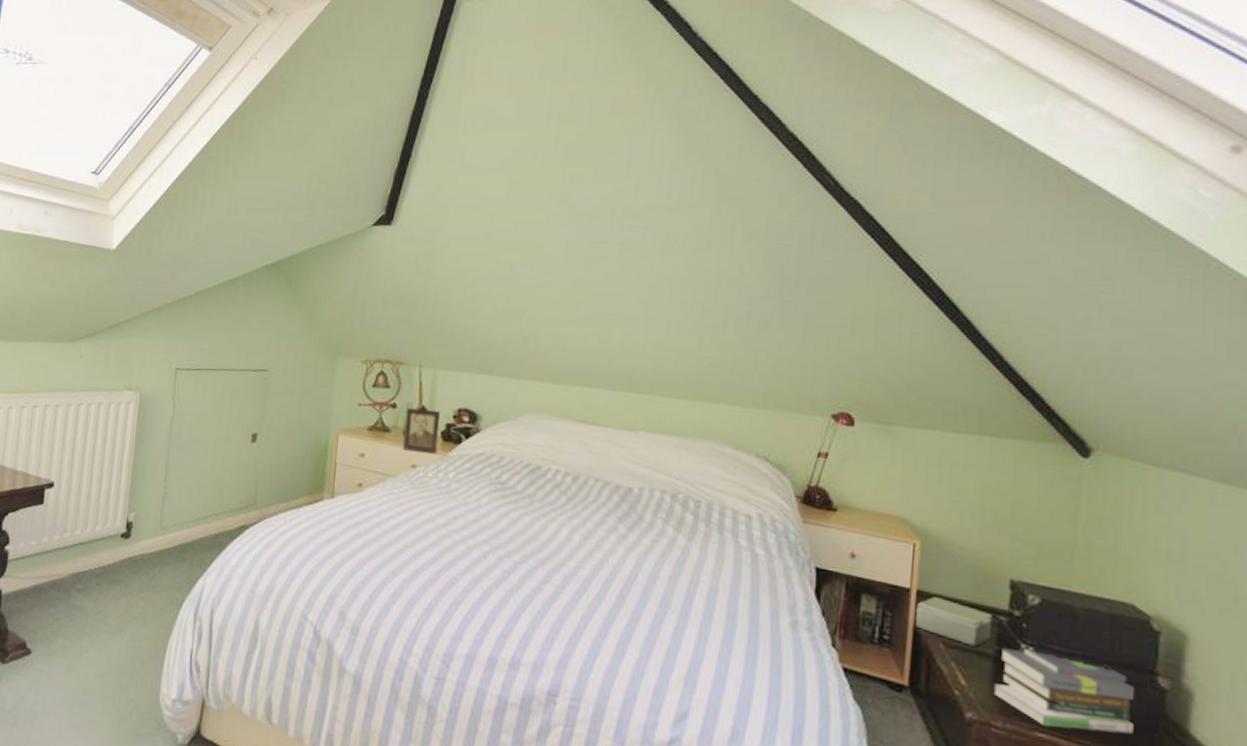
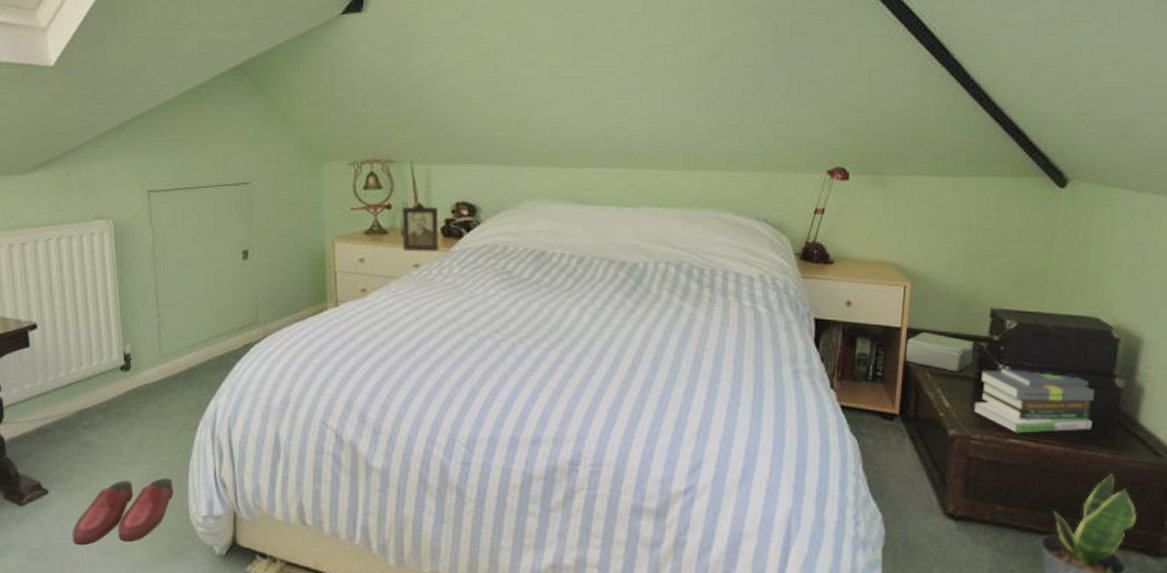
slippers: none [44,650,150,717] -> present [73,478,173,545]

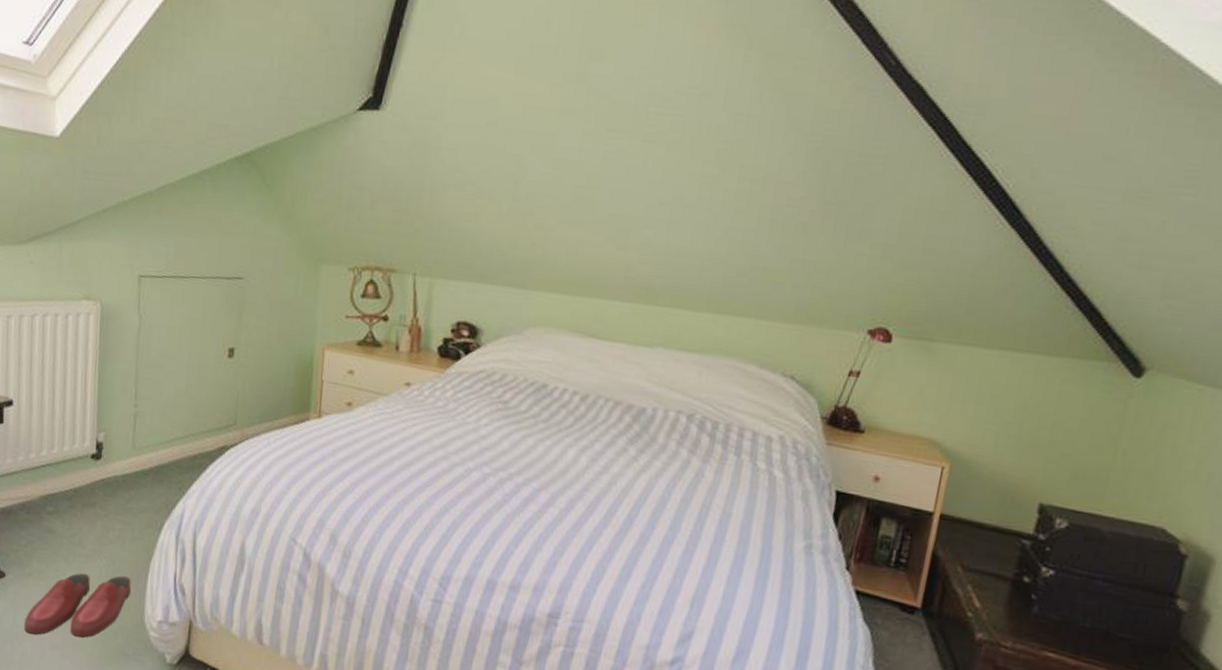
photo frame: present [402,202,439,251] -> none [395,317,437,371]
decorative box: present [905,332,974,372] -> none [935,520,1016,570]
books: present [973,368,1096,434] -> none [1007,571,1153,655]

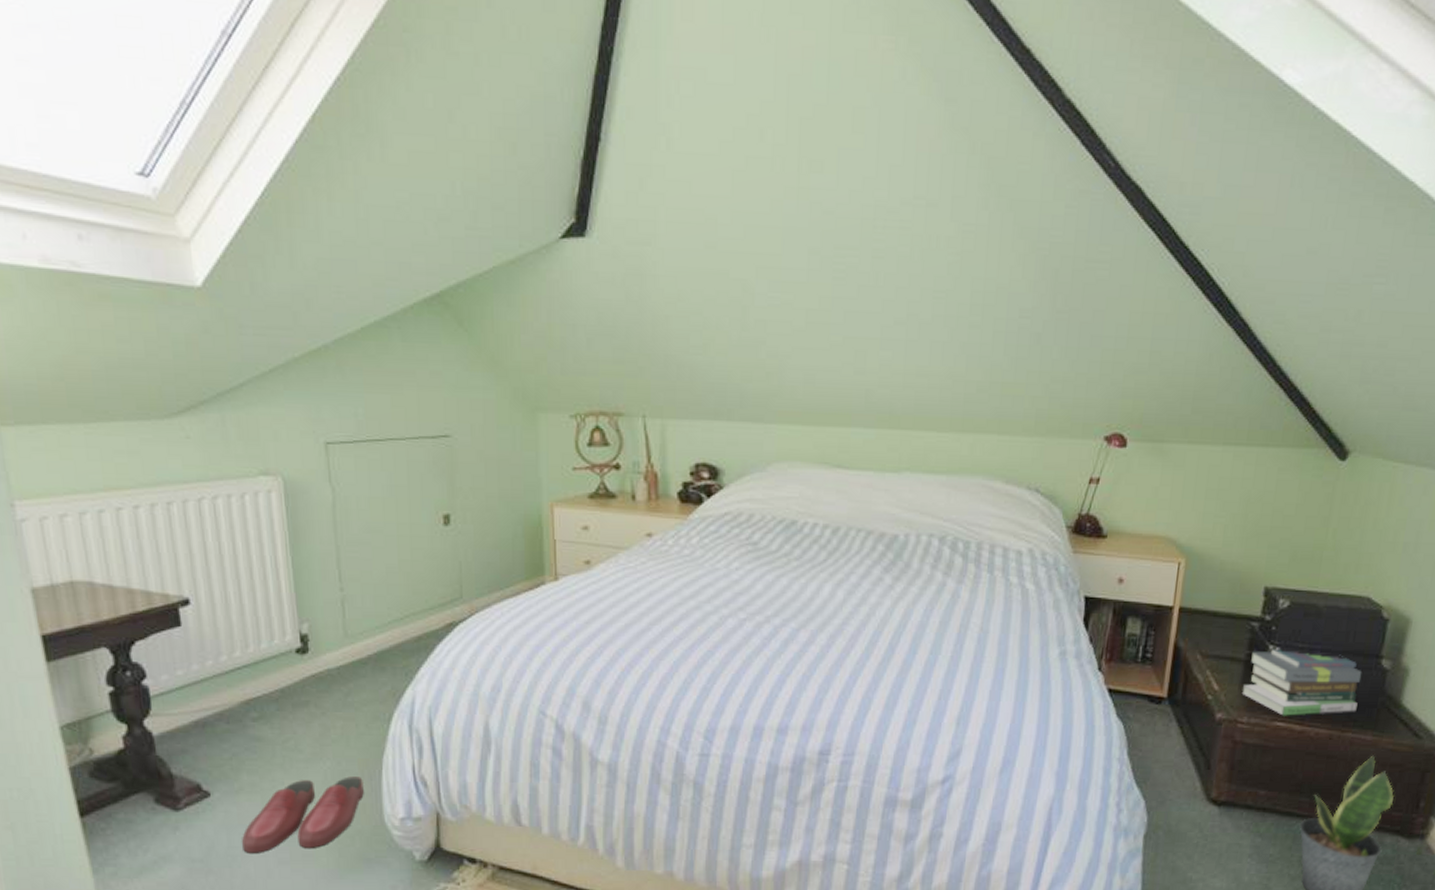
books: none [1007,571,1153,655] -> present [1241,649,1363,716]

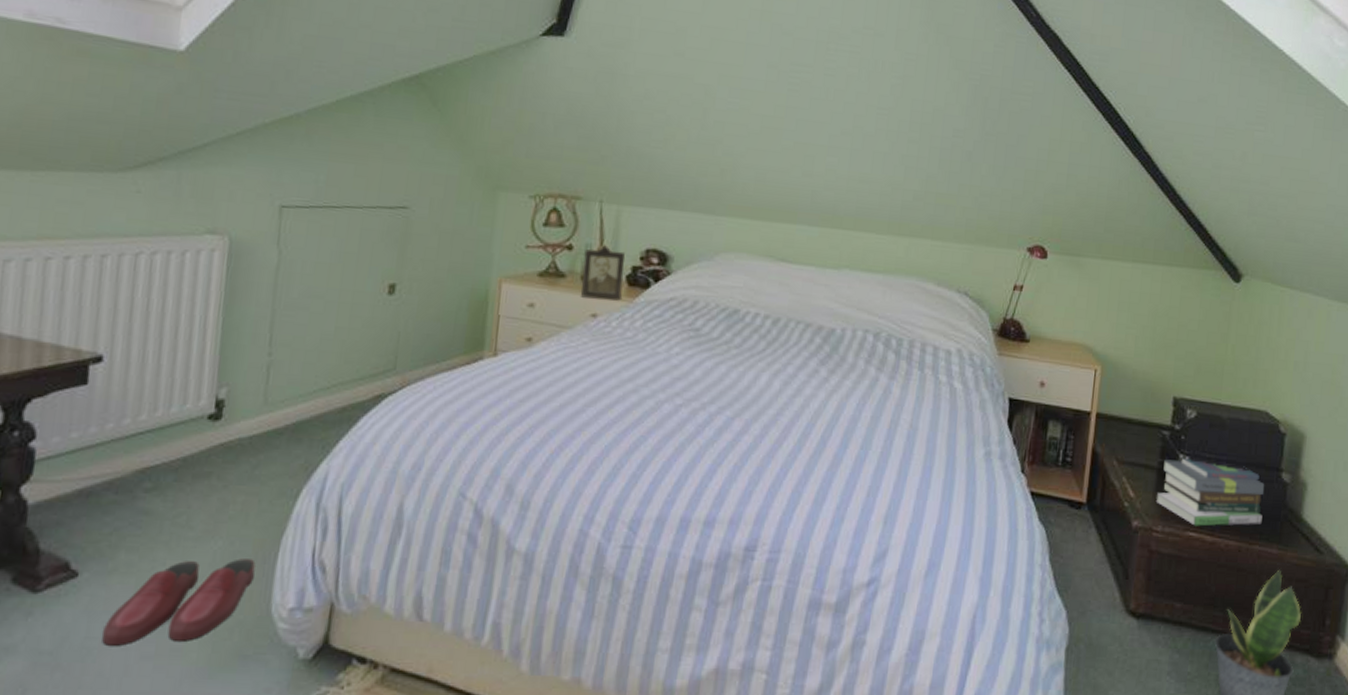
photo frame: none [633,462,675,518] -> present [581,245,626,300]

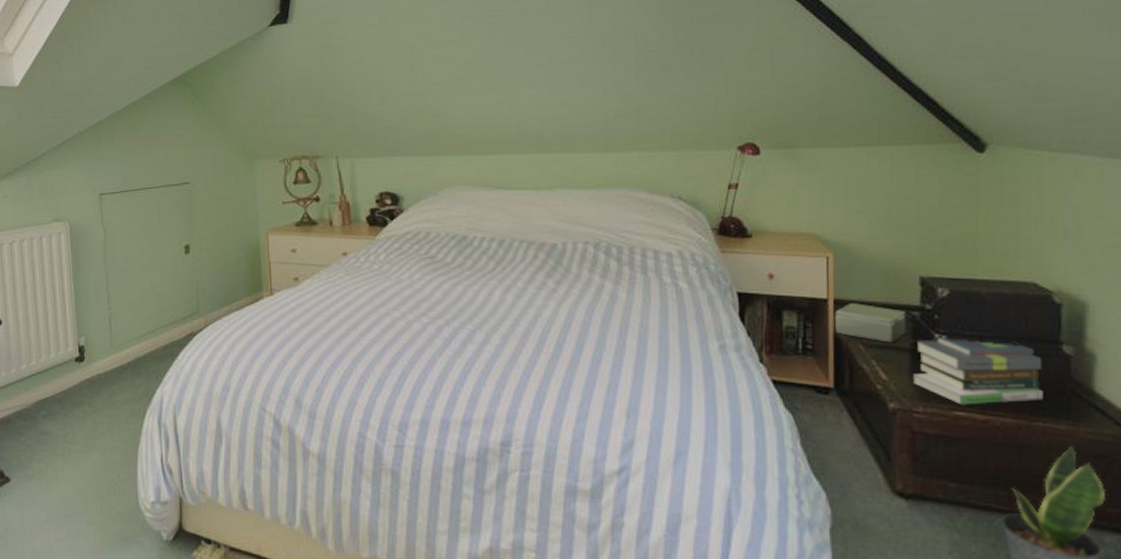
slippers: present [102,558,256,646] -> none [32,465,124,531]
photo frame: present [581,245,626,300] -> none [330,194,365,240]
decorative box: none [1094,418,1158,461] -> present [834,303,906,343]

